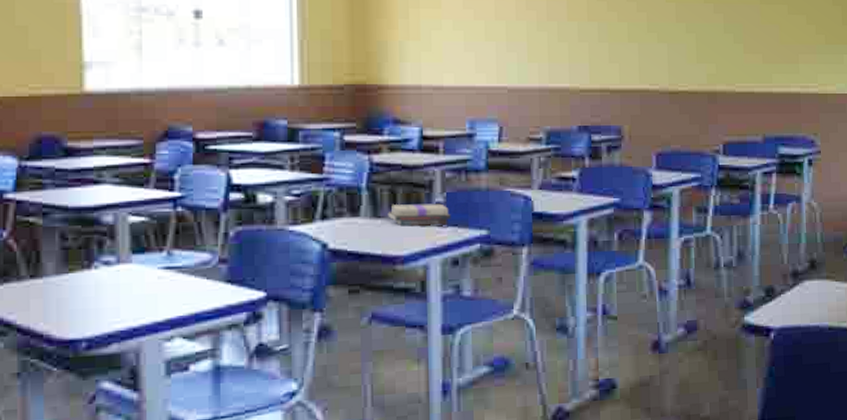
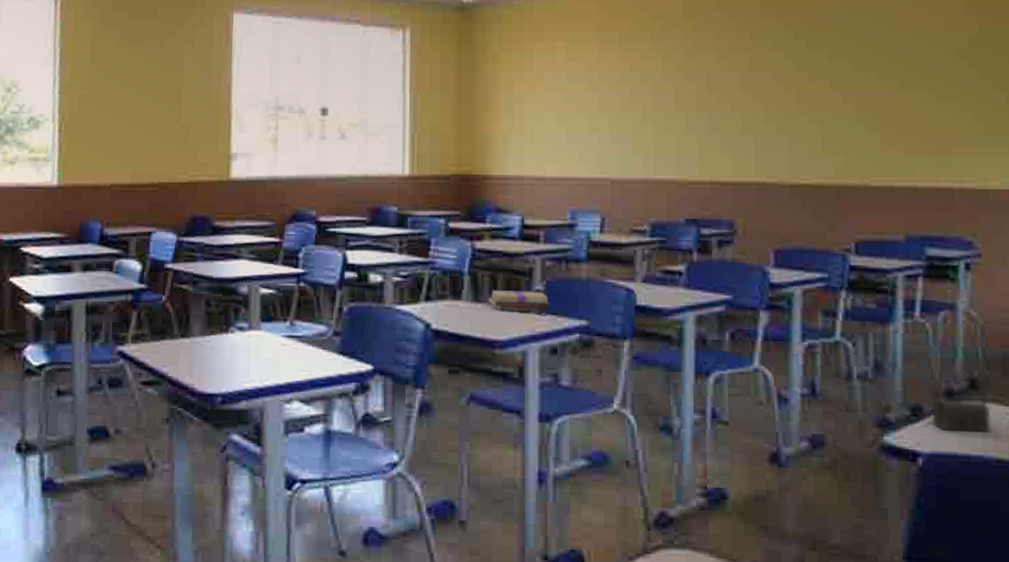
satchel: none [781,200,826,307] -> present [930,309,992,432]

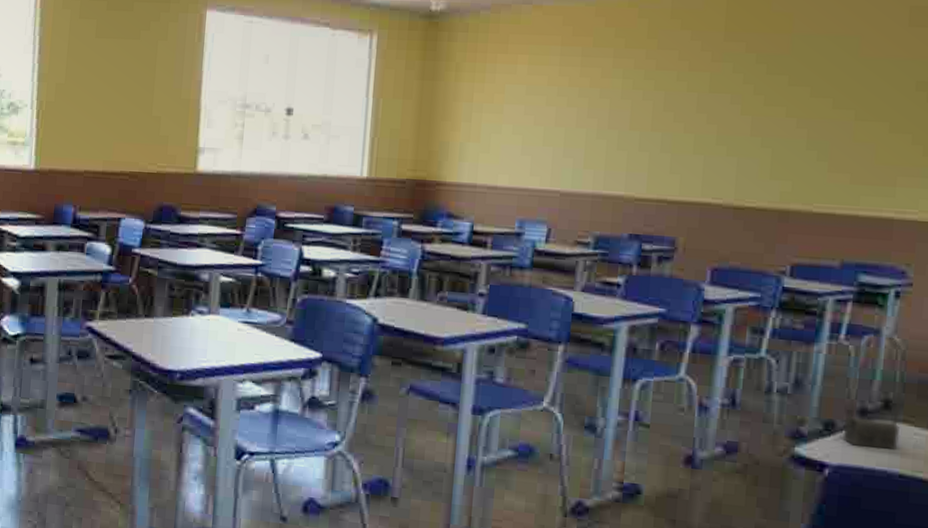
books: present [488,290,550,313] -> none [433,291,492,315]

